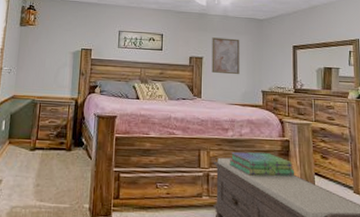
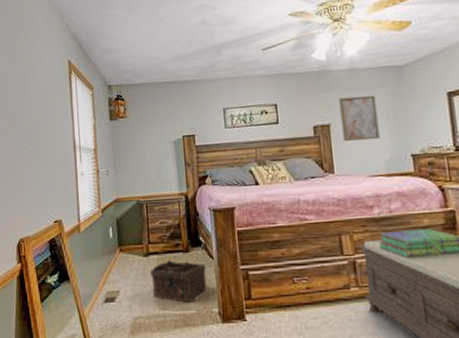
basket: none [33,155,84,196] -> present [149,259,208,301]

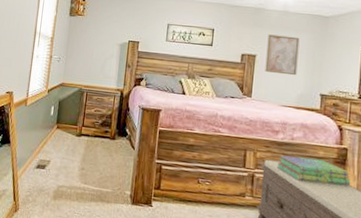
basket: present [149,259,208,301] -> none [78,142,127,181]

